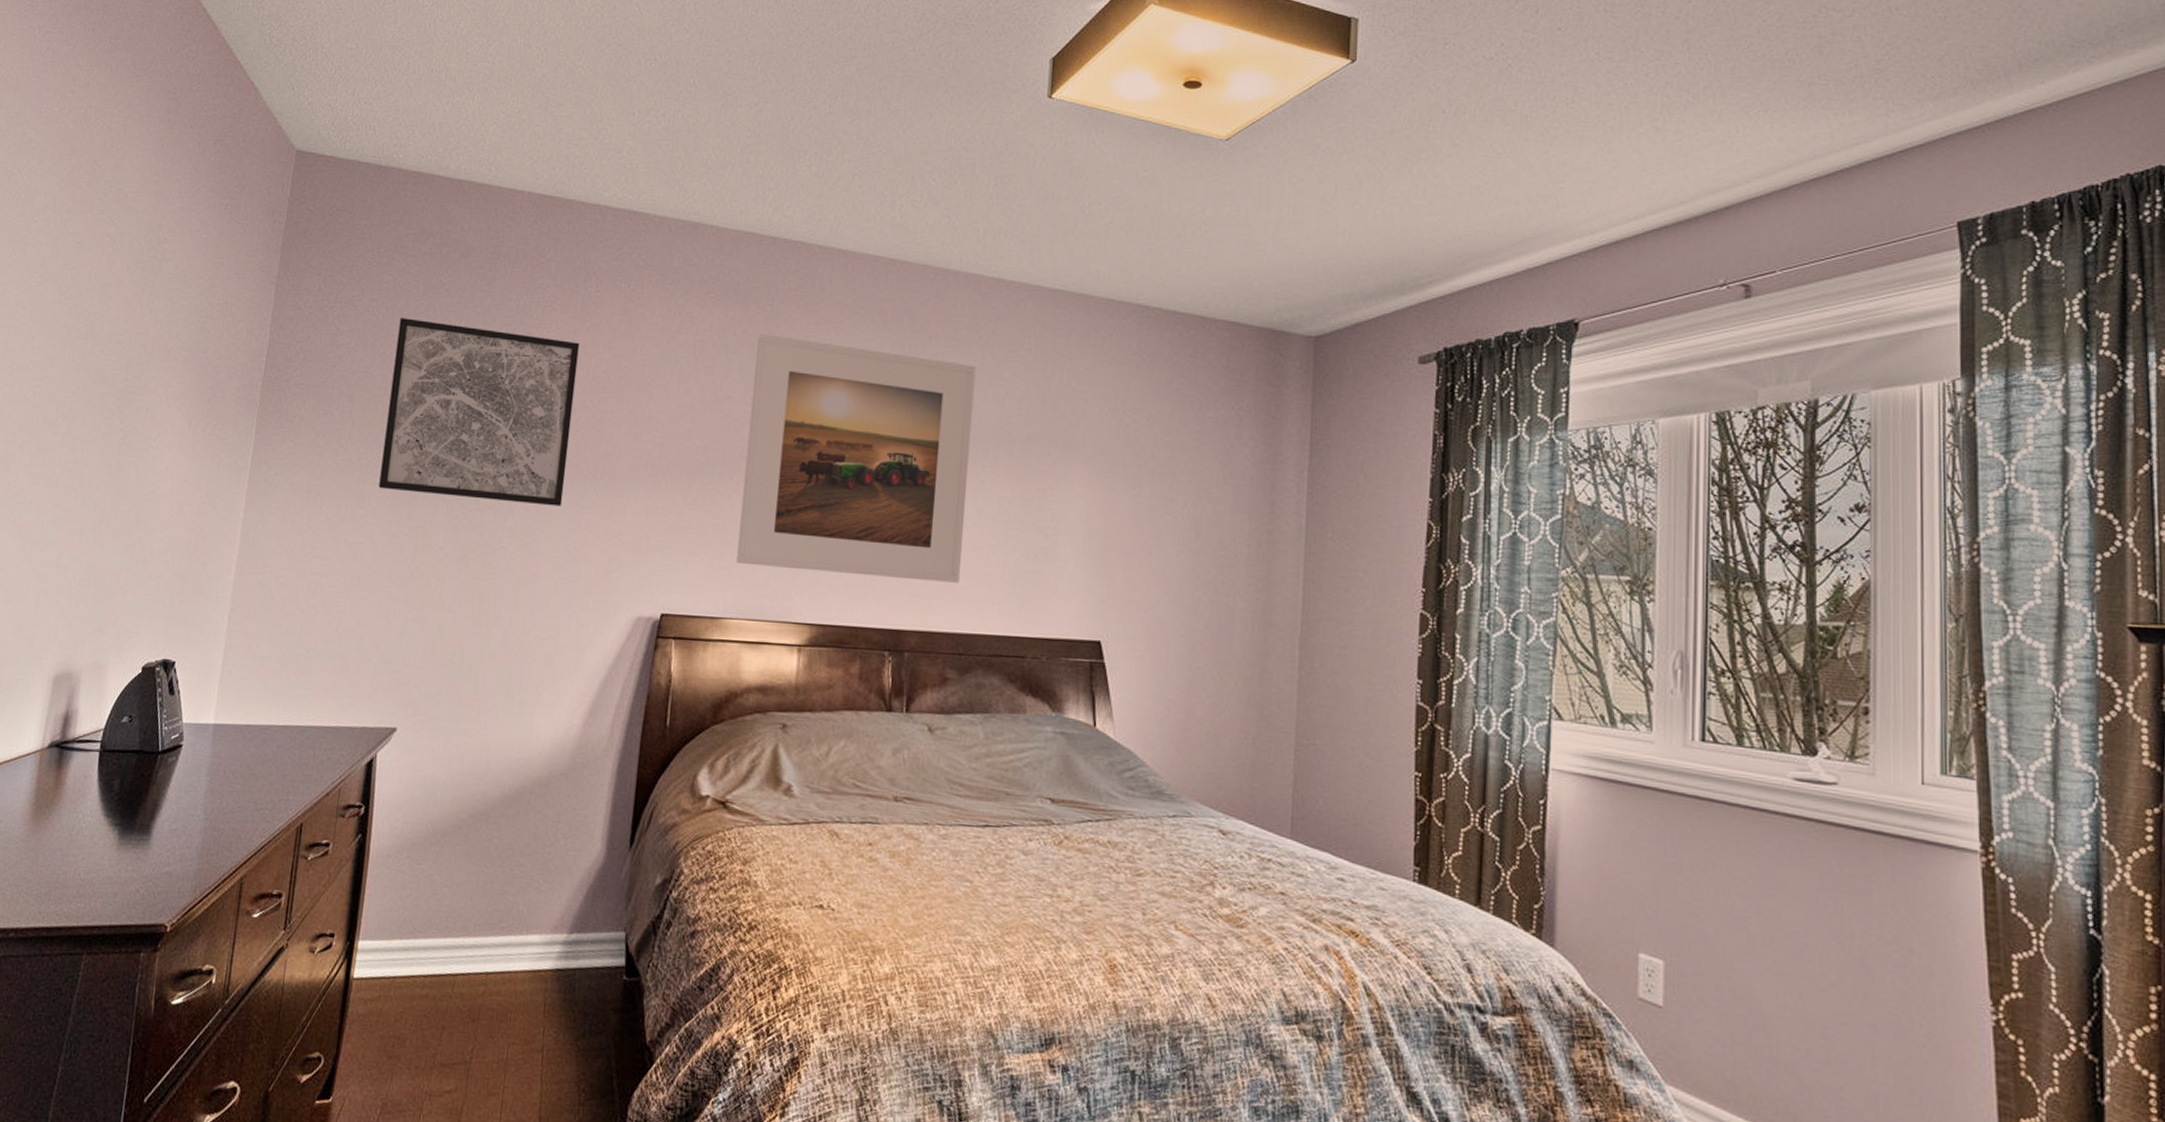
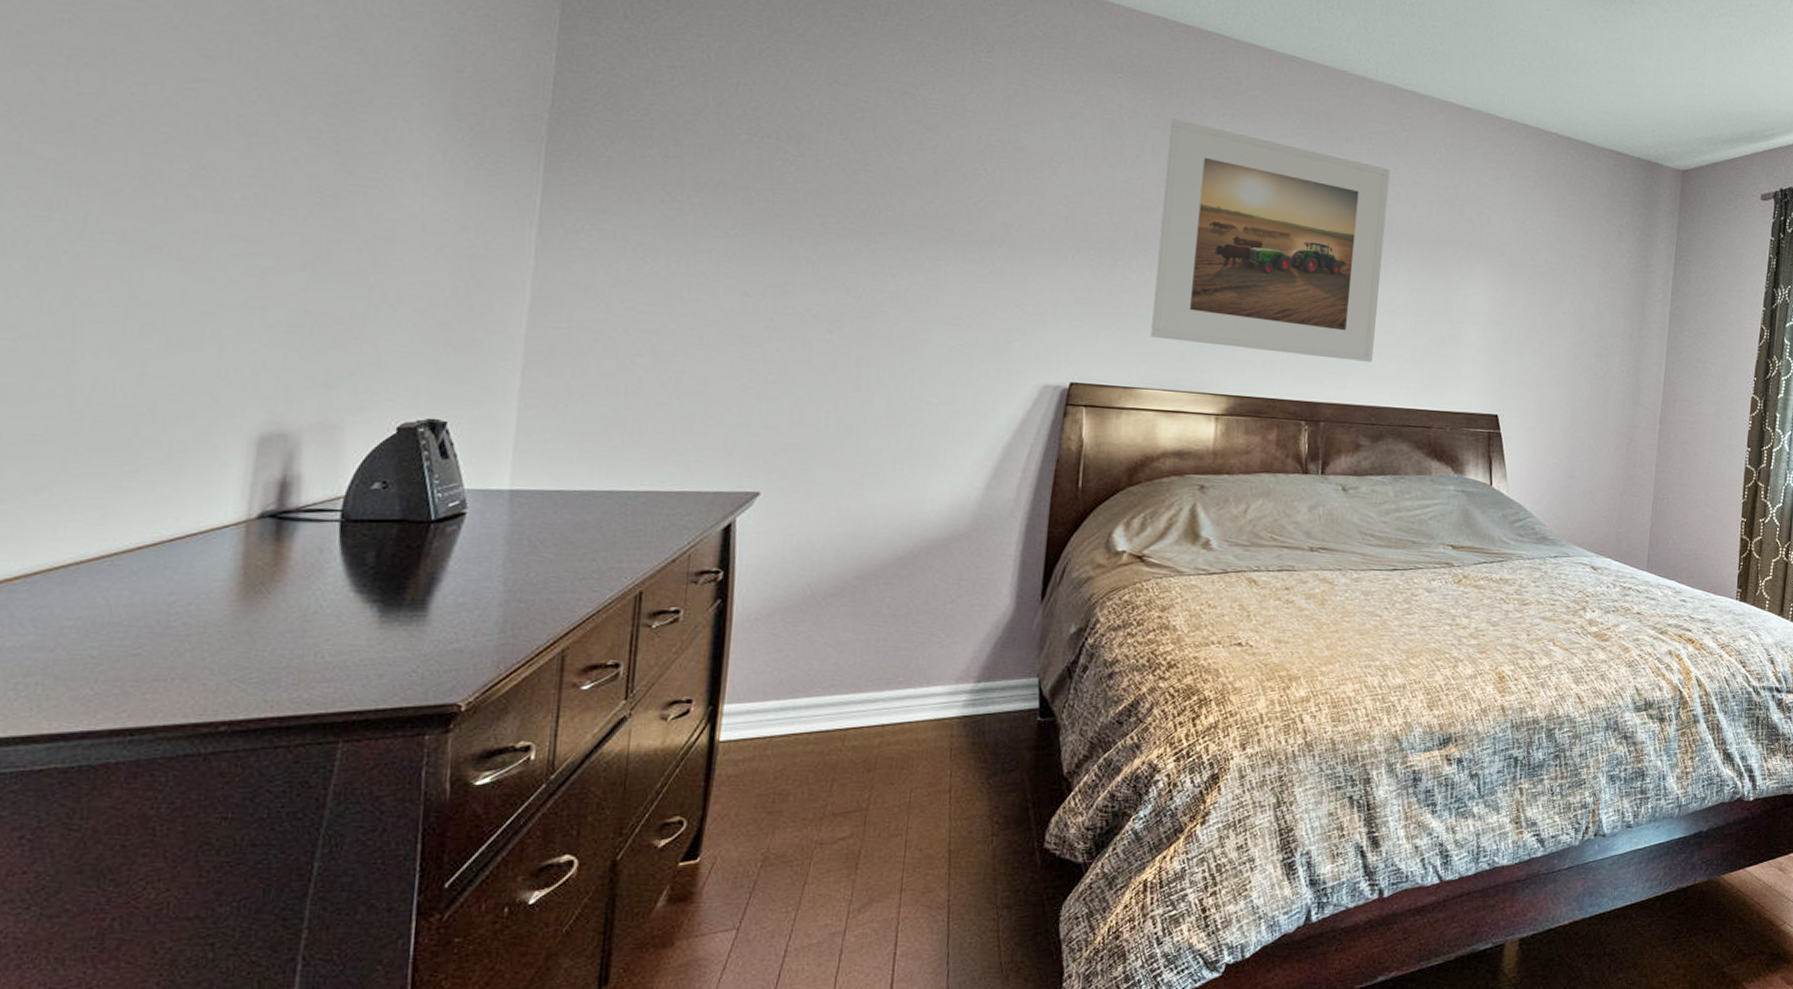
wall art: present [379,318,580,506] -> none [721,59,969,274]

